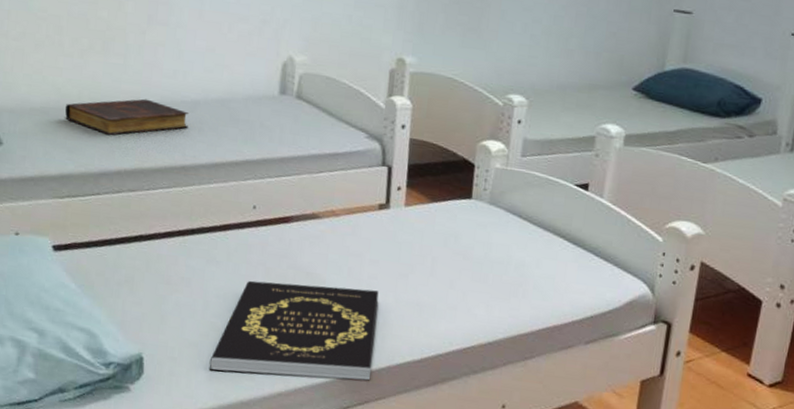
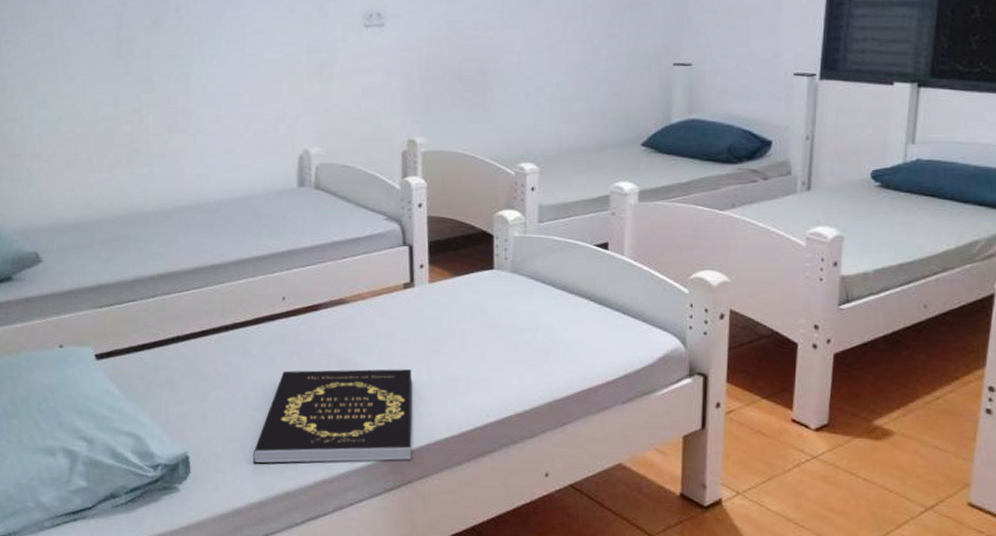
book: present [64,99,189,135] -> none [97,204,214,242]

